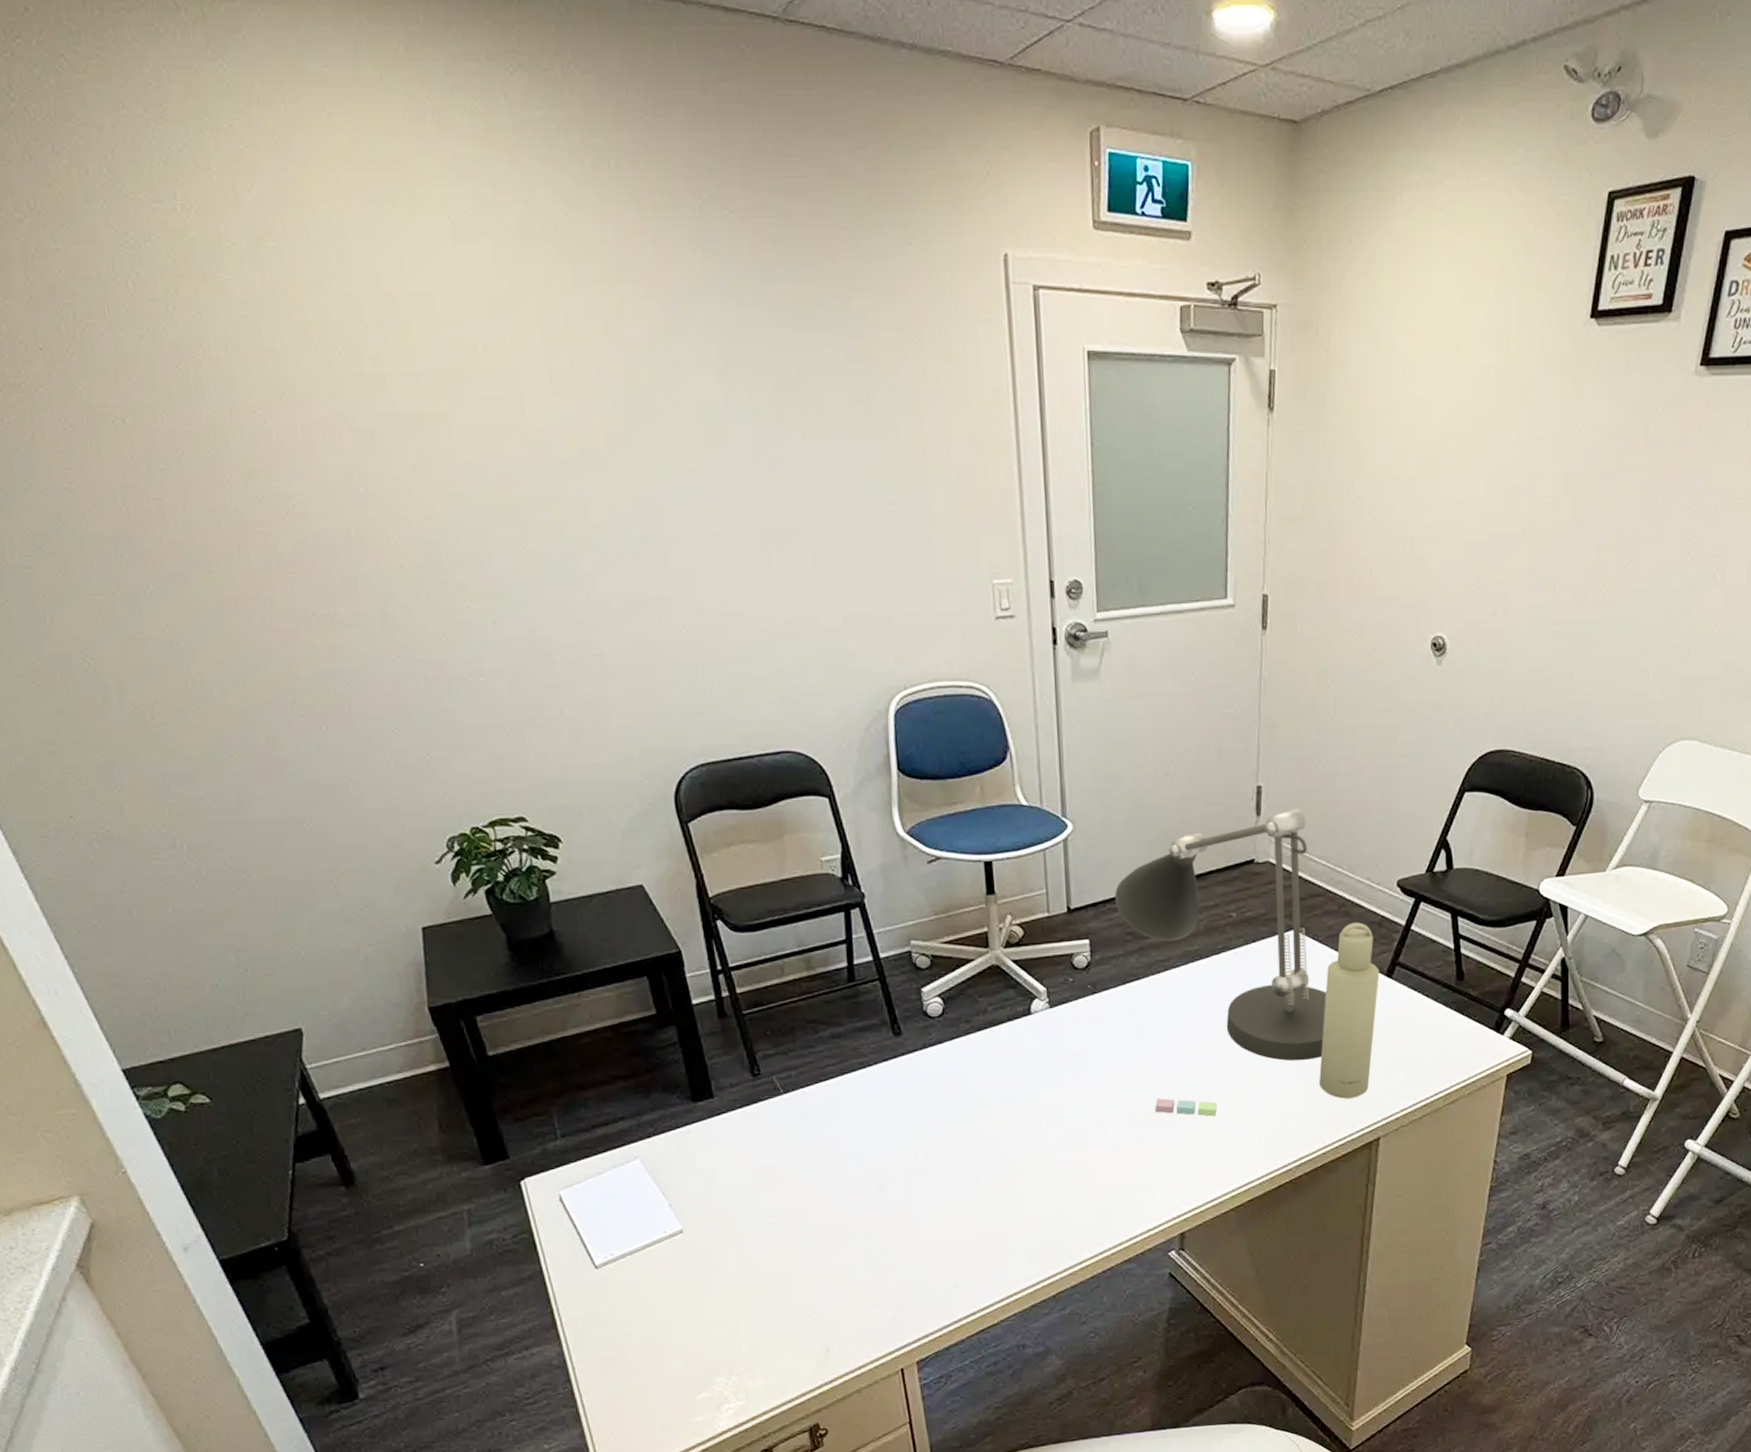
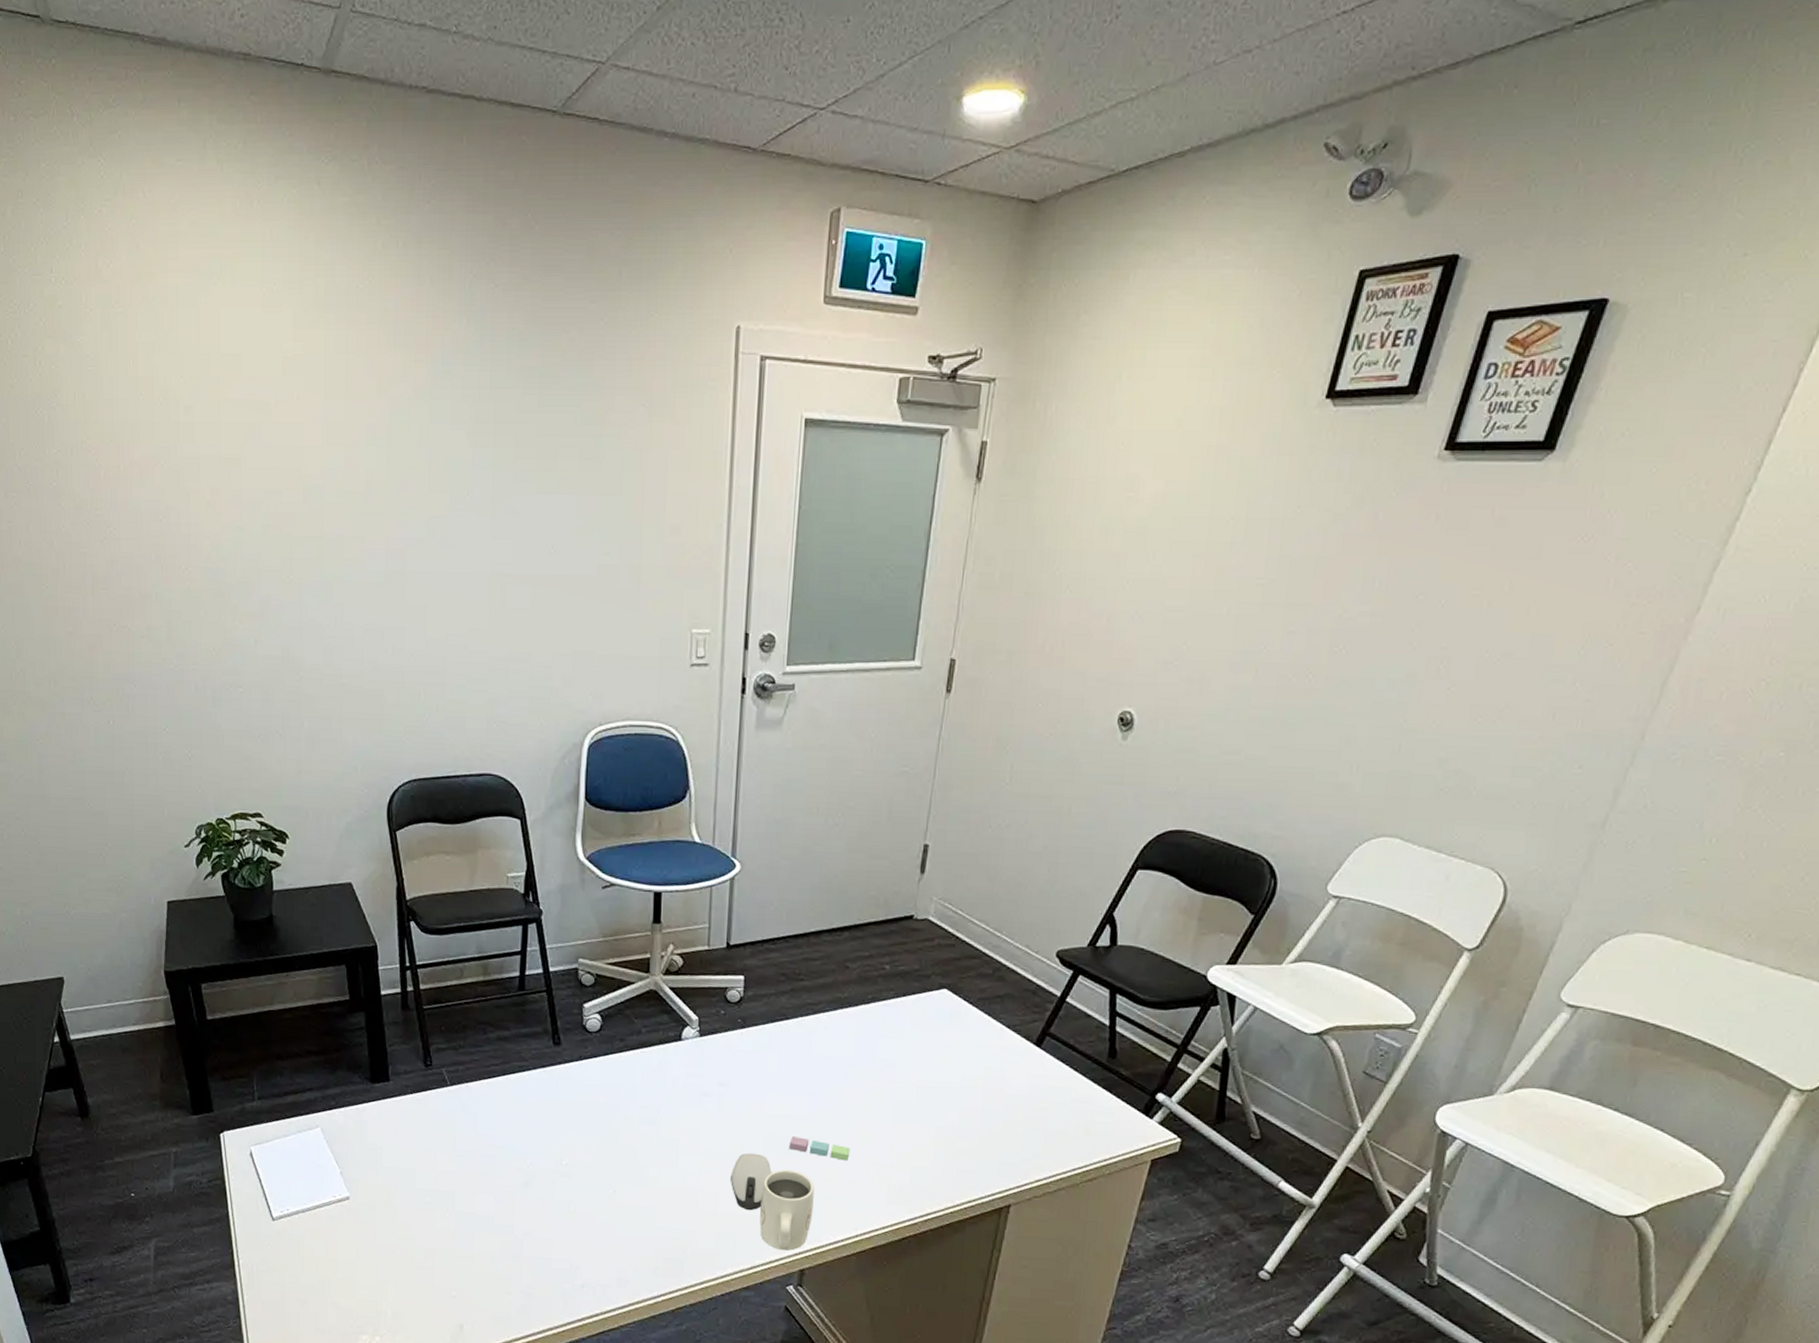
computer mouse: none [1099,1121,1141,1181] -> present [731,1152,772,1211]
desk lamp: present [1115,809,1327,1061] -> none [773,870,972,1119]
mug: none [1132,1133,1187,1216] -> present [759,1169,815,1251]
bottle: present [1319,922,1380,1099] -> none [954,988,1029,1162]

